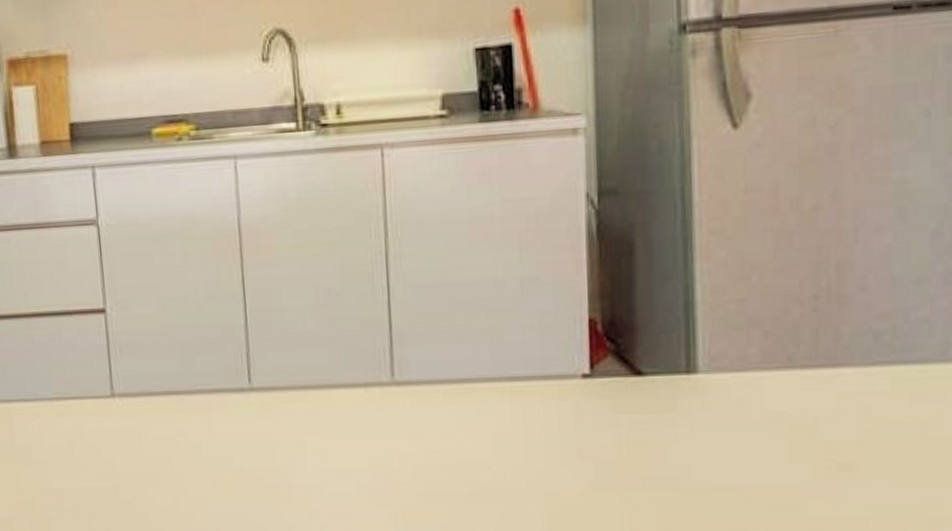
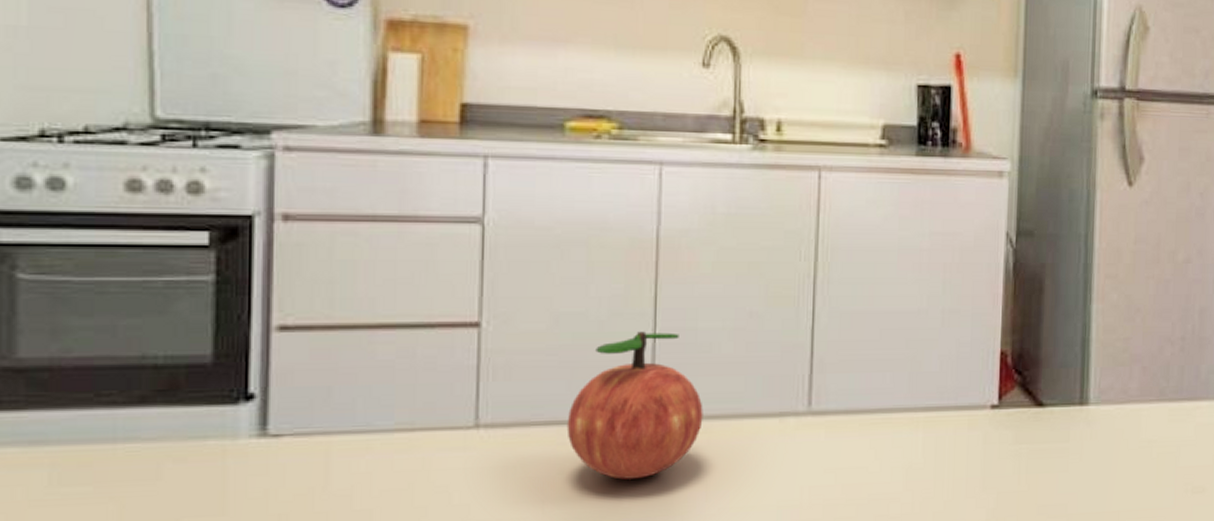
apple: none [181,311,296,442] -> present [566,331,703,480]

